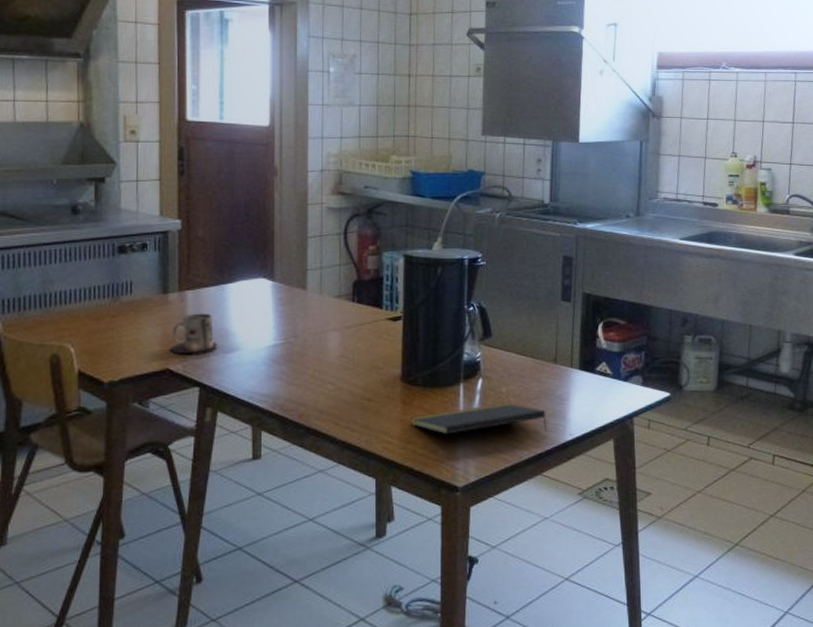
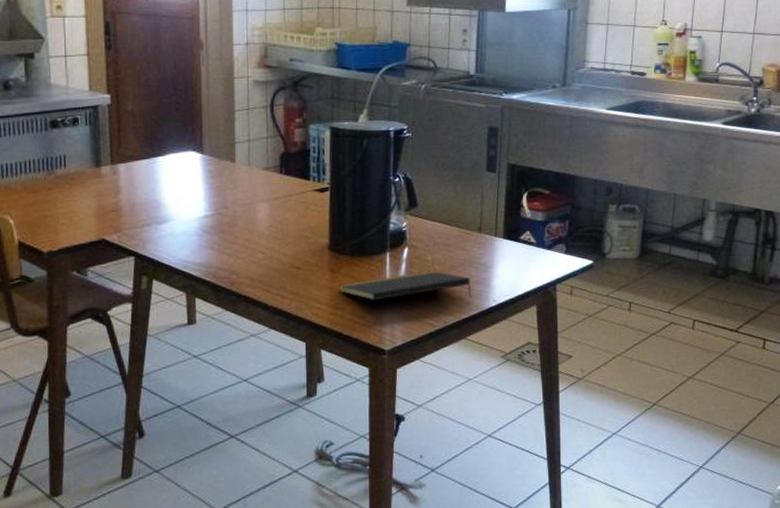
mug: present [170,313,218,353] -> none [105,185,151,224]

